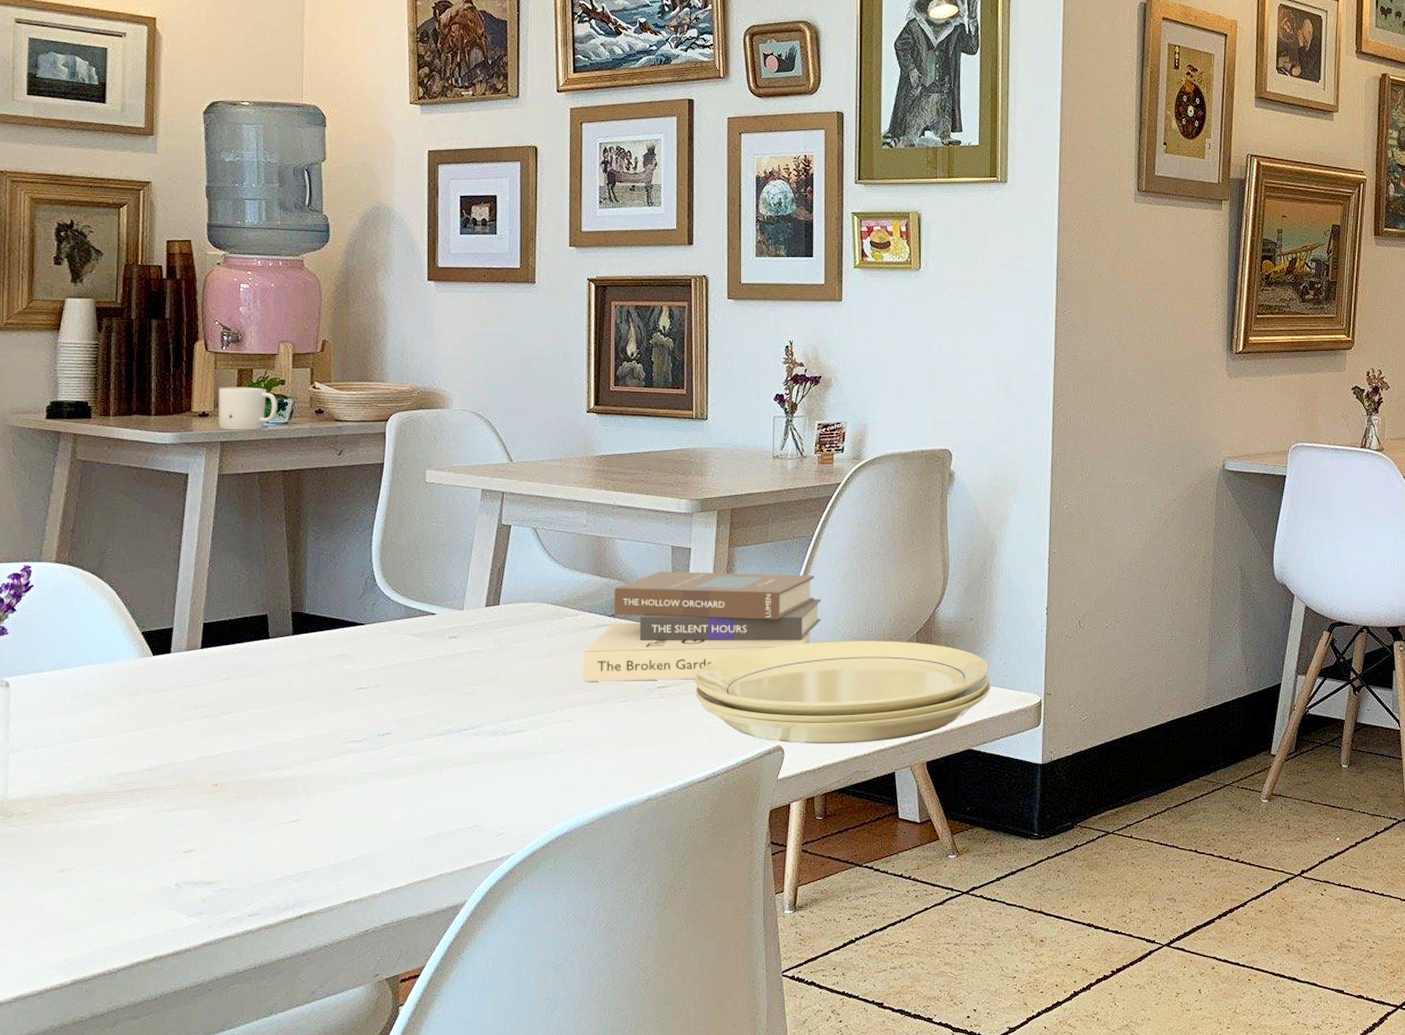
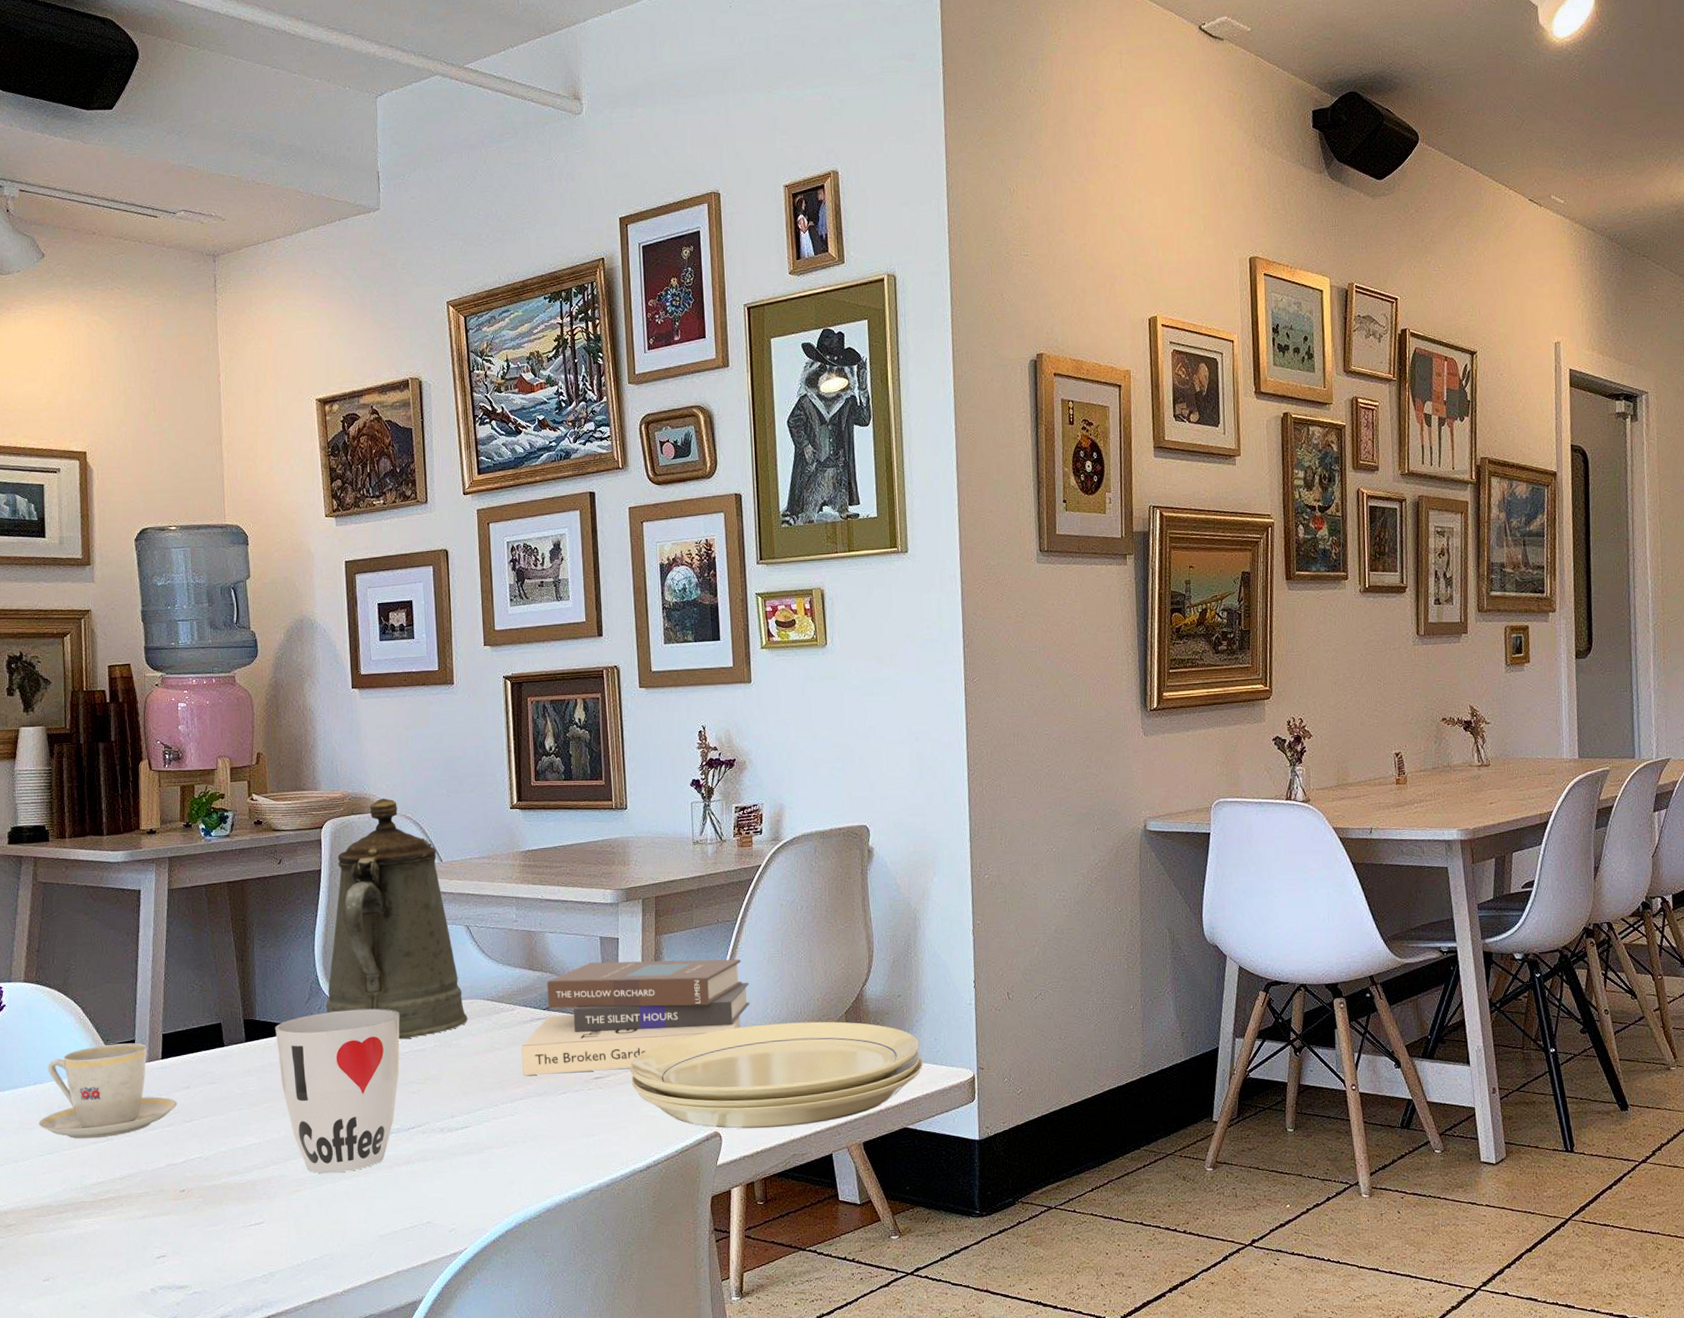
teacup: none [62,631,215,727] -> present [38,1043,177,1139]
mug: present [218,387,277,431] -> none [163,802,219,846]
cup: none [325,607,458,773] -> present [275,1008,400,1174]
coffee pot: none [380,394,530,640] -> present [325,798,468,1040]

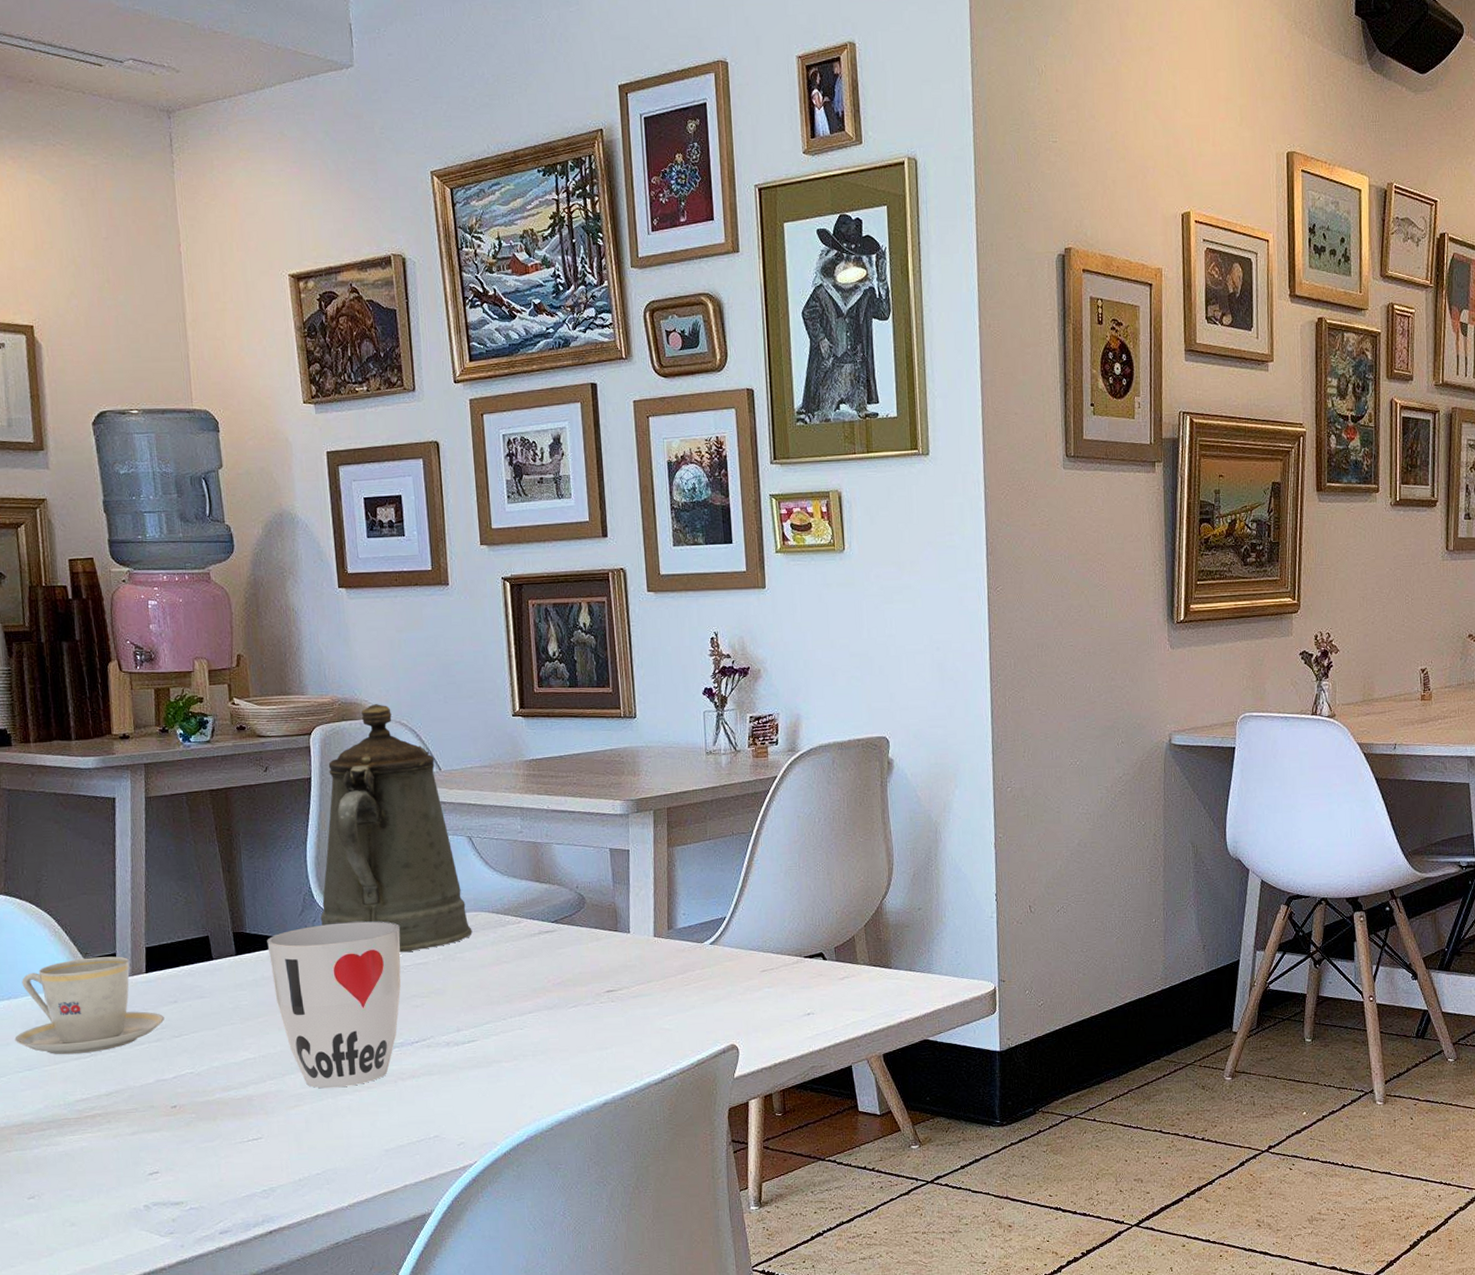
books: present [521,958,750,1075] -> none [529,871,767,989]
plate: present [629,1021,924,1129] -> none [642,934,944,1042]

